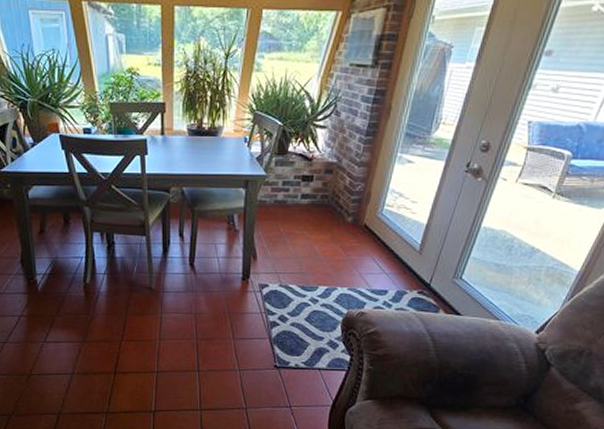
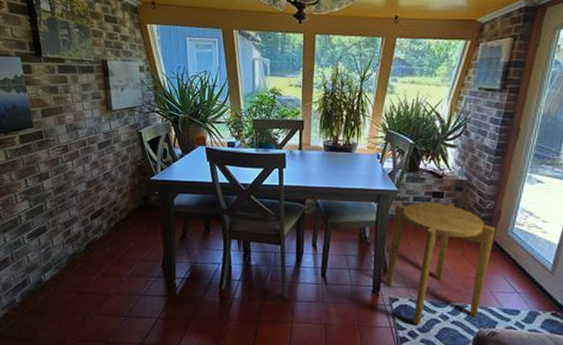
side table: none [256,186,366,309] -> present [386,202,496,324]

